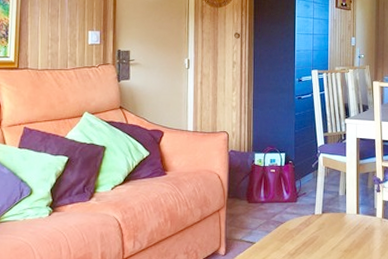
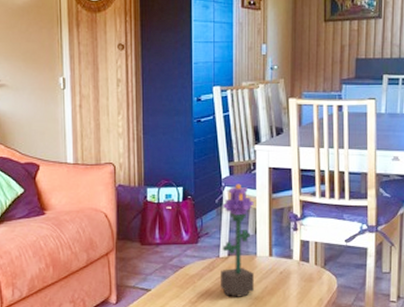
potted flower: none [315,151,344,250] -> present [221,184,254,297]

